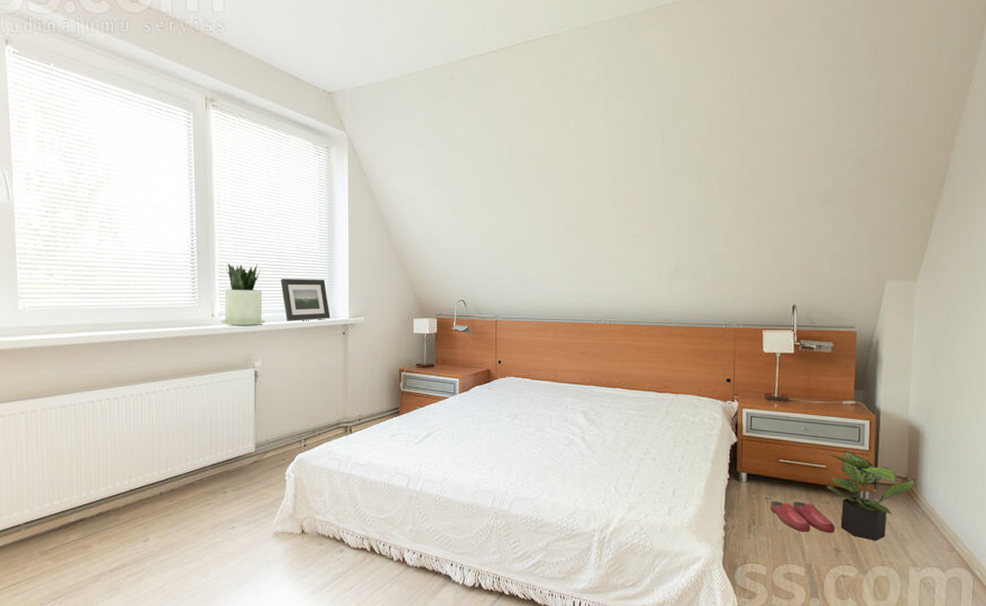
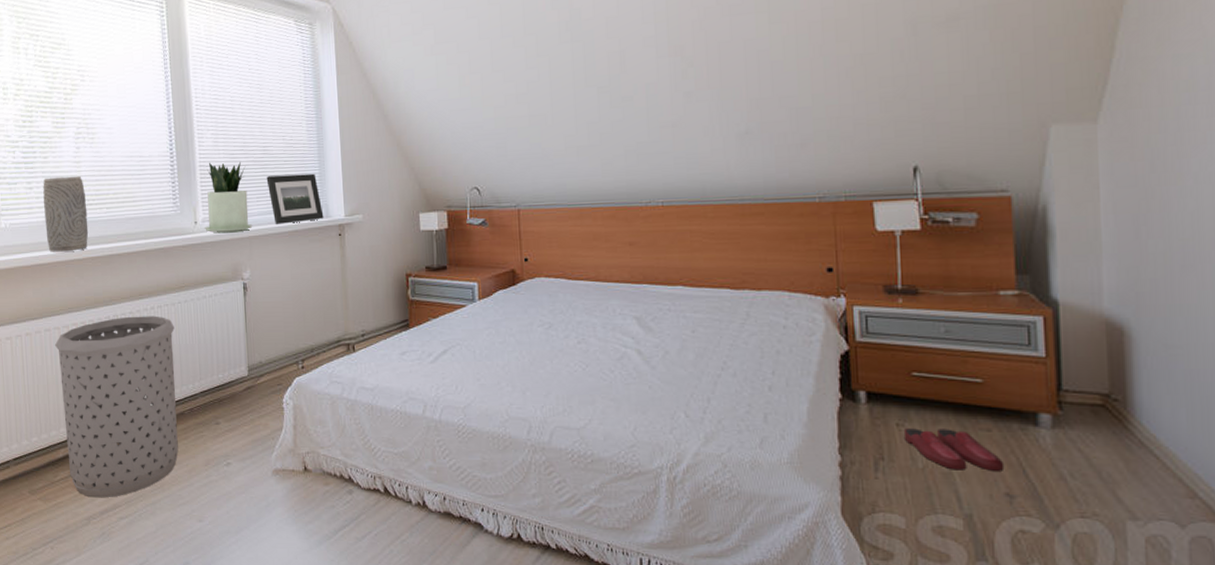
vase: none [64,266,108,335] -> present [43,176,89,252]
laundry basket: none [71,396,188,558] -> present [55,316,179,498]
potted plant: present [825,450,916,541] -> none [978,357,1124,483]

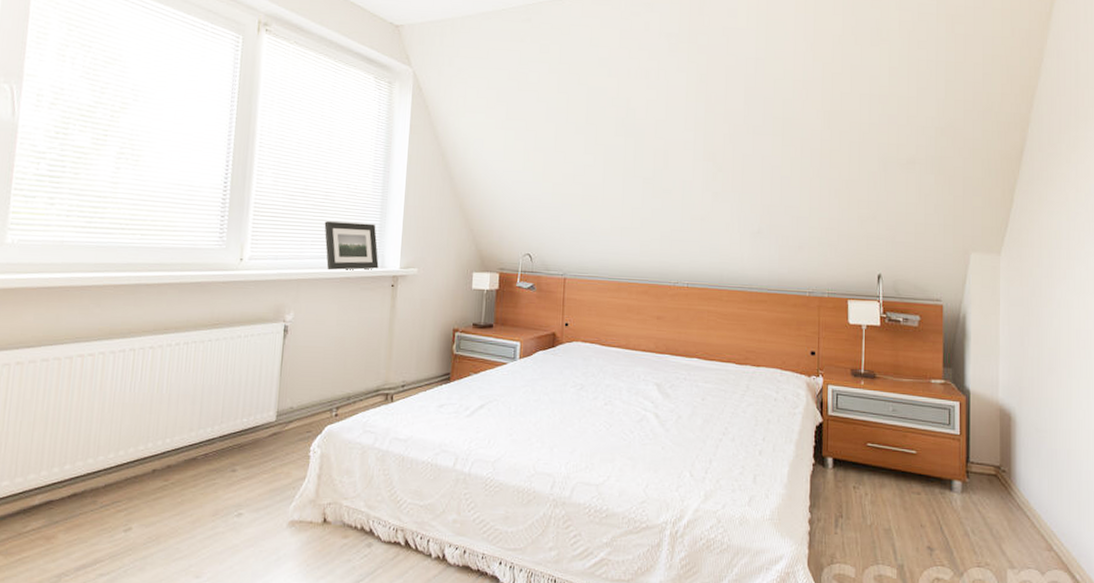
vase: present [43,176,89,252] -> none [62,195,119,277]
laundry basket: present [55,316,179,498] -> none [44,351,200,552]
planter: present [205,161,253,233] -> none [250,200,304,273]
slippers: present [903,428,1005,471] -> none [858,491,928,528]

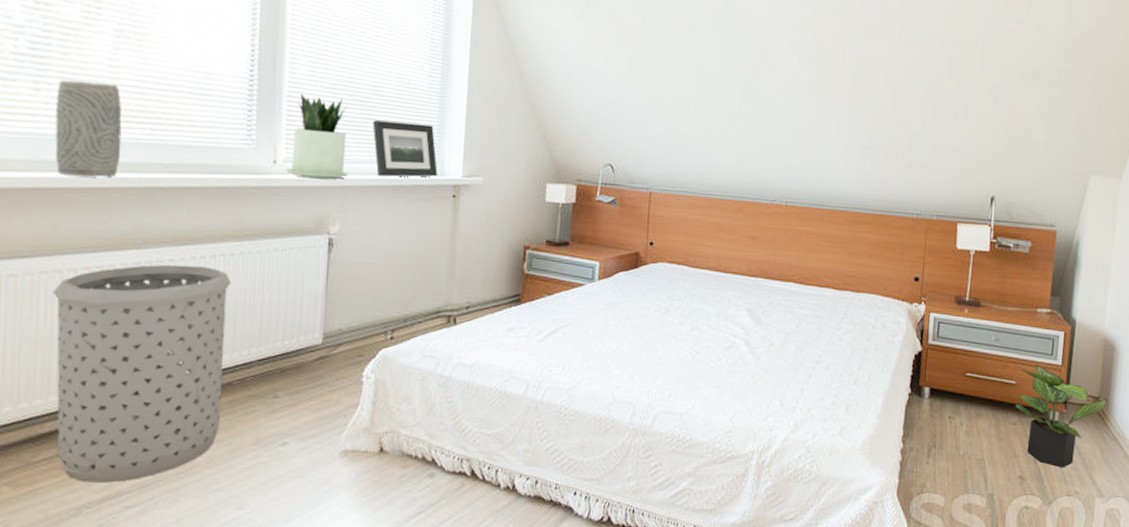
laundry basket: none [44,351,200,552] -> present [53,264,231,483]
vase: none [62,195,119,277] -> present [55,79,122,178]
planter: none [250,200,304,273] -> present [286,93,349,179]
potted plant: none [914,434,1009,539] -> present [1015,364,1108,468]

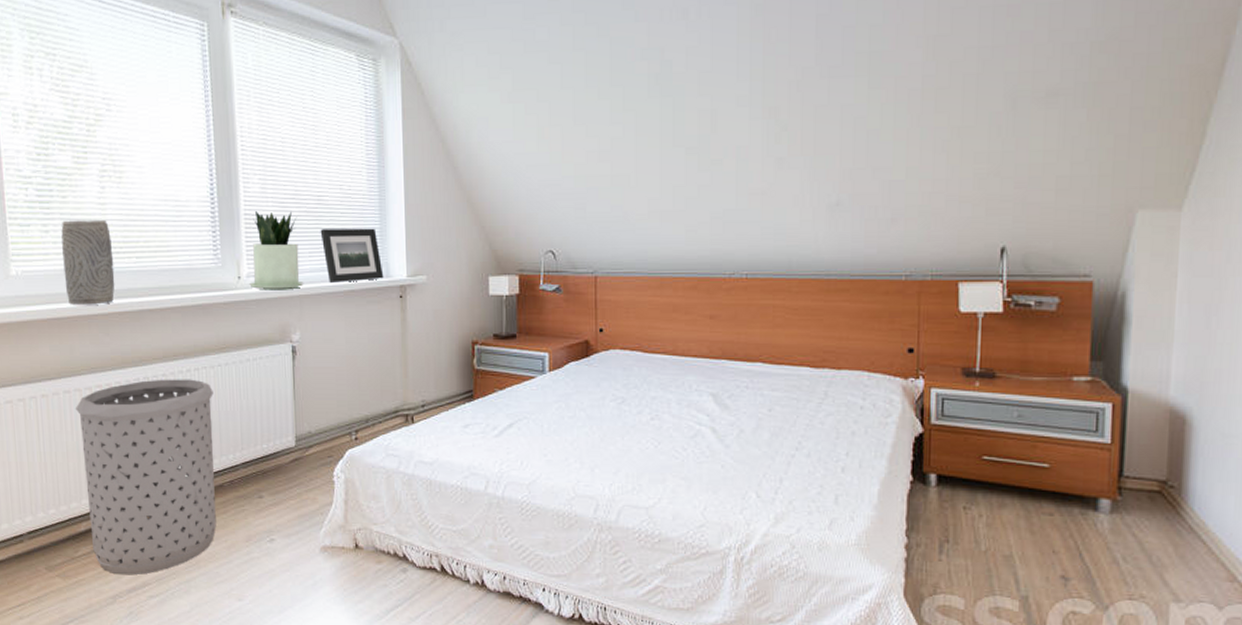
potted plant: present [1015,364,1108,468] -> none [1047,443,1179,567]

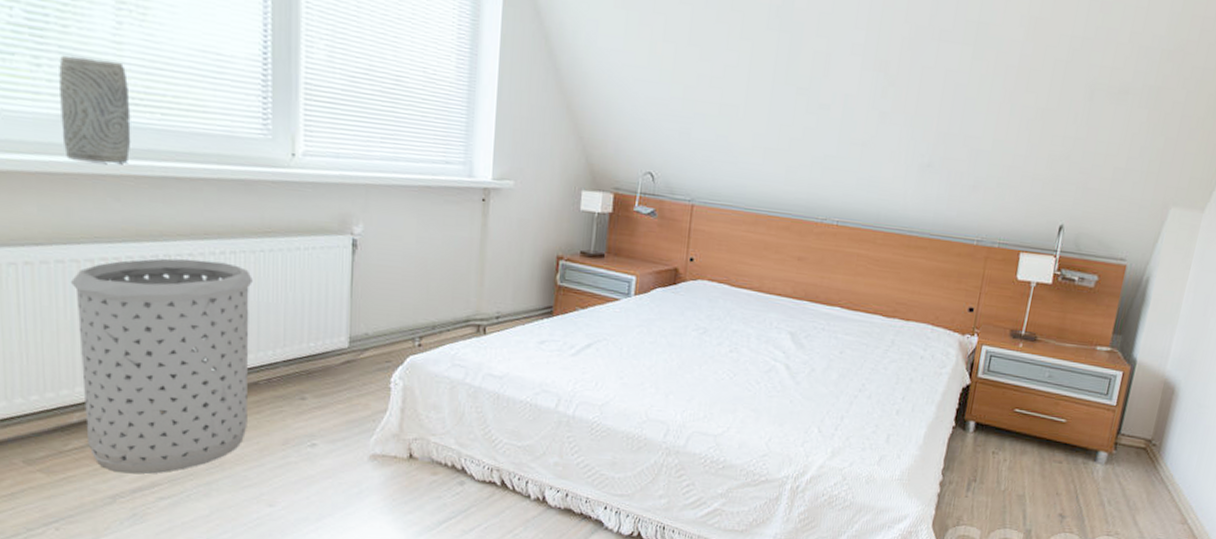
planter: present [249,210,304,290] -> none [306,80,372,176]
picture frame: present [320,228,384,284] -> none [396,113,466,179]

